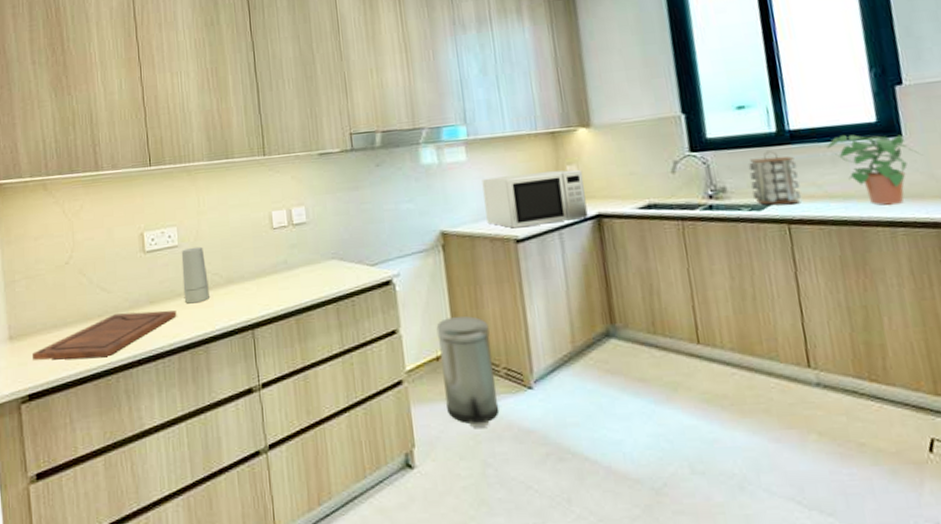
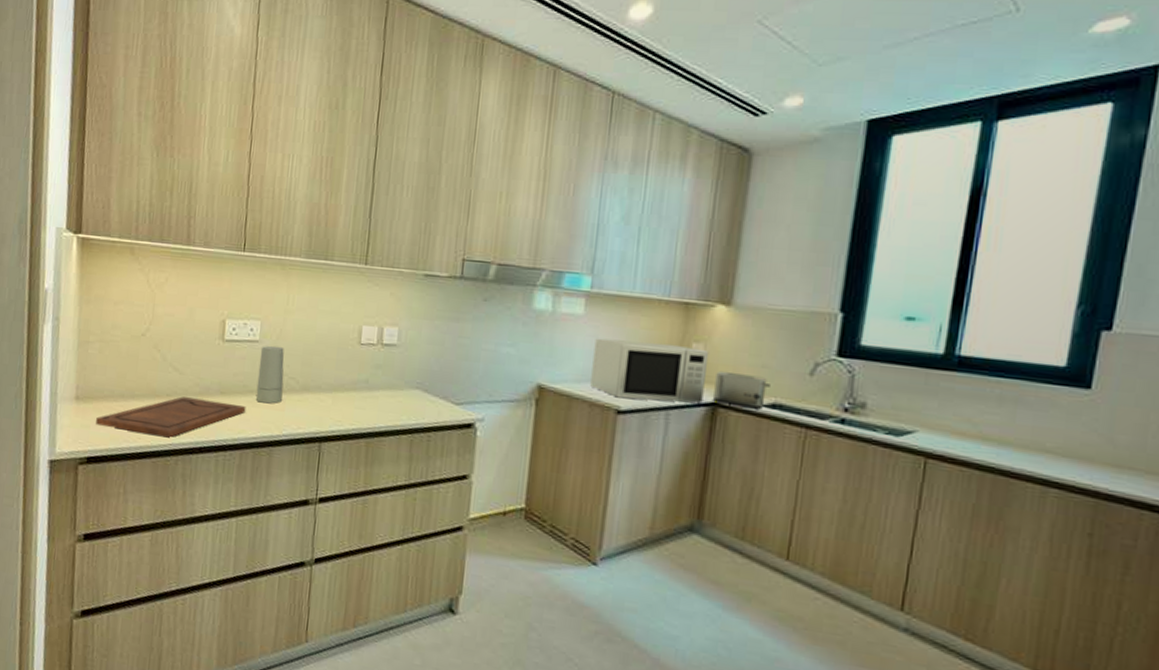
pedal bin: present [436,315,499,426] -> none [503,475,566,591]
toaster: none [593,182,642,214] -> present [712,370,770,410]
spice rack: present [748,150,802,205] -> none [893,373,957,438]
potted plant: present [827,134,923,205] -> none [997,373,1108,463]

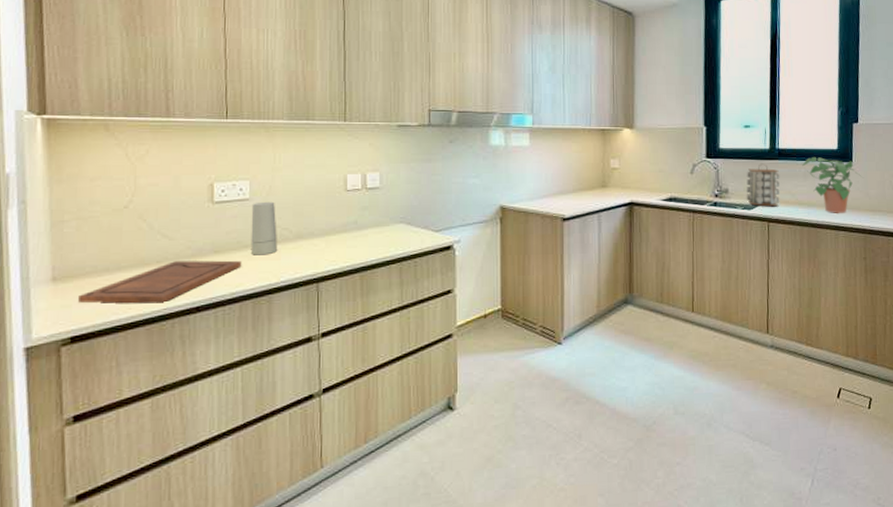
microwave: present [590,338,710,403] -> none [540,162,623,208]
toaster: present [712,370,770,410] -> none [629,178,666,203]
spice rack: none [893,373,957,438] -> present [746,163,780,207]
potted plant: none [997,373,1108,463] -> present [802,156,863,213]

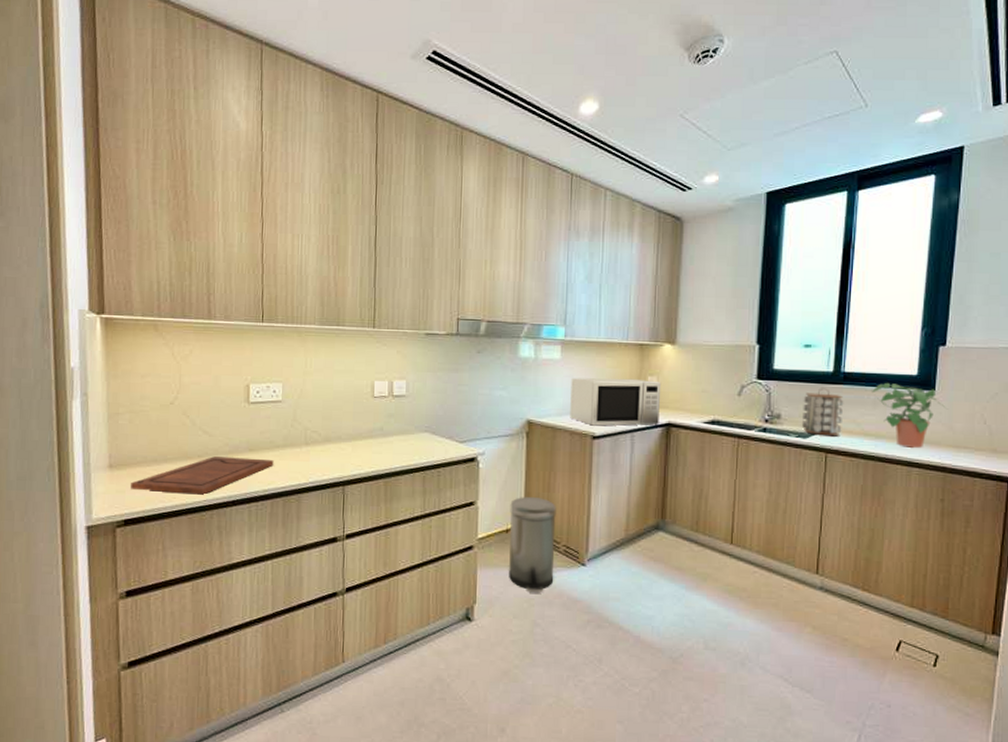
canister: present [250,201,277,255] -> none [282,404,307,456]
pedal bin: none [487,280,532,375] -> present [509,496,556,592]
microwave: none [540,162,623,208] -> present [570,378,662,426]

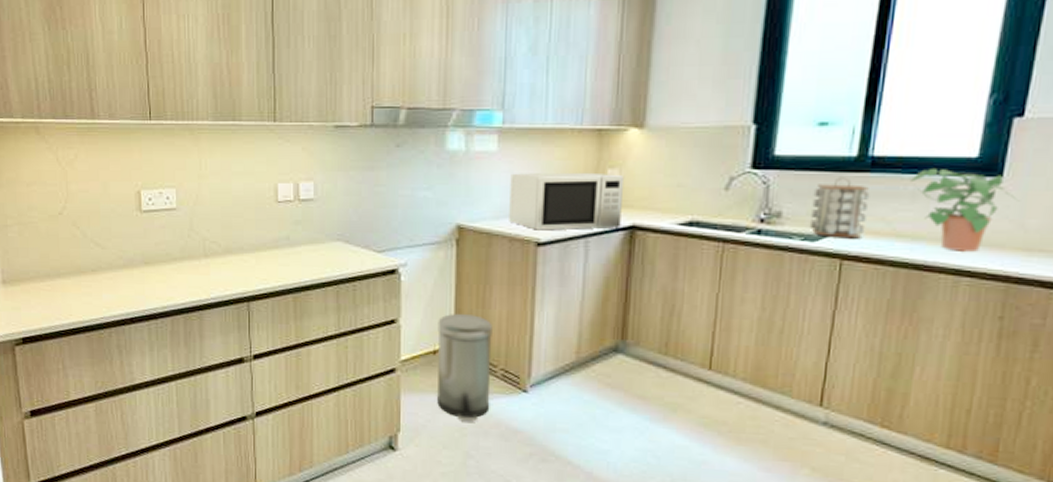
cutting board: present [131,456,274,495] -> none [26,271,172,312]

